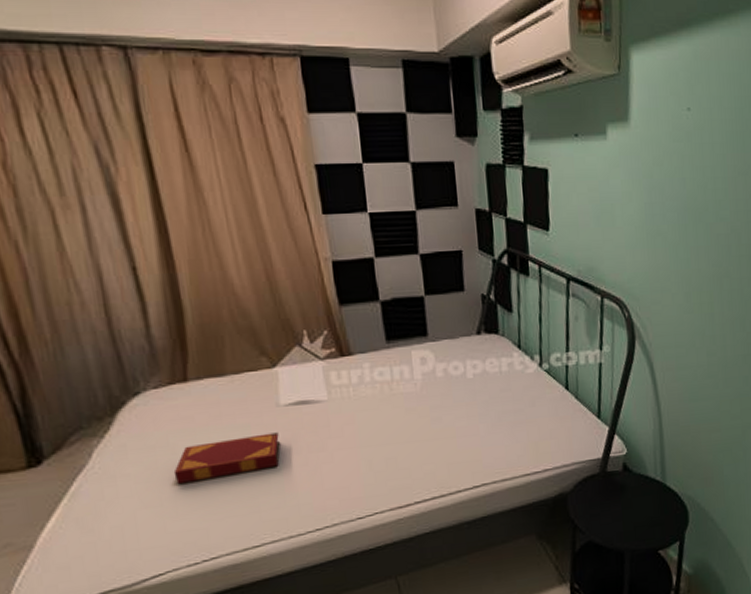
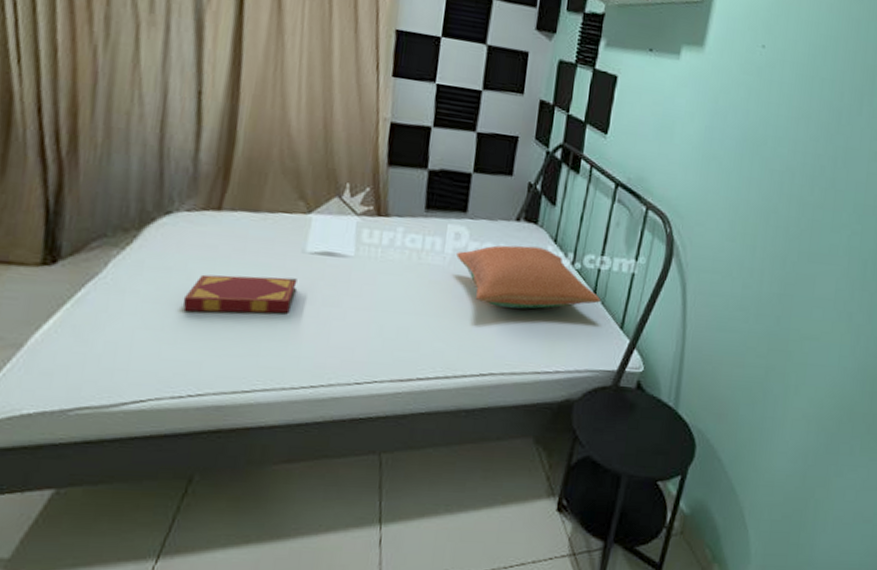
pillow: none [426,355,575,421] -> present [456,245,601,309]

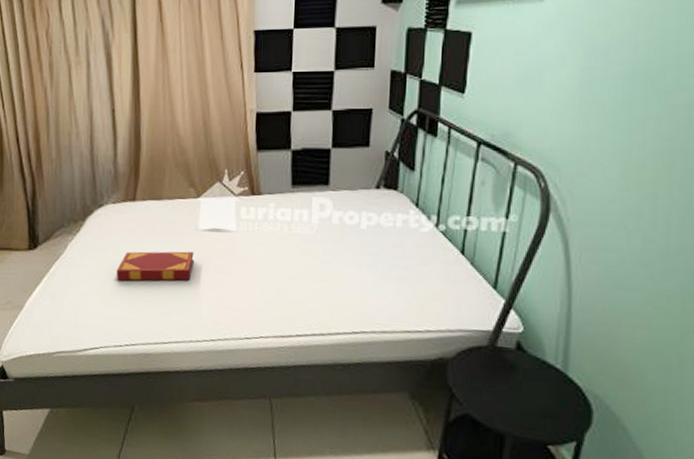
pillow: present [456,245,601,309] -> none [322,211,470,271]

